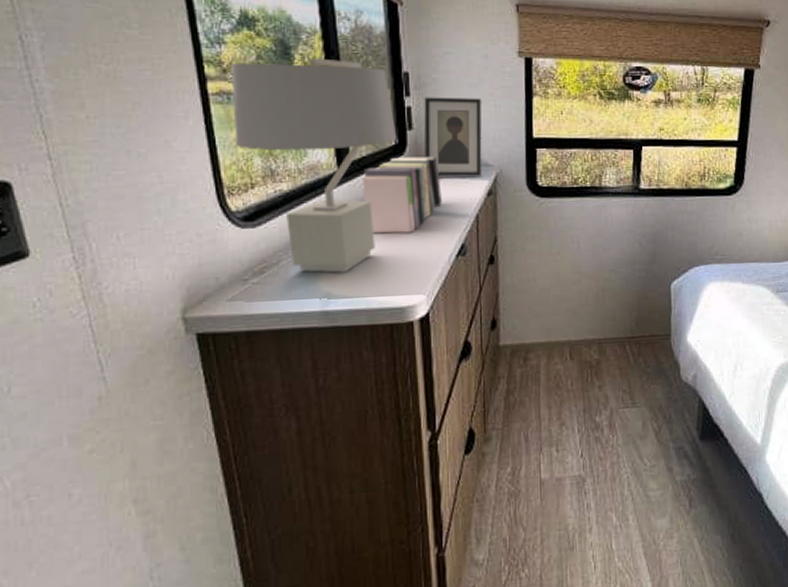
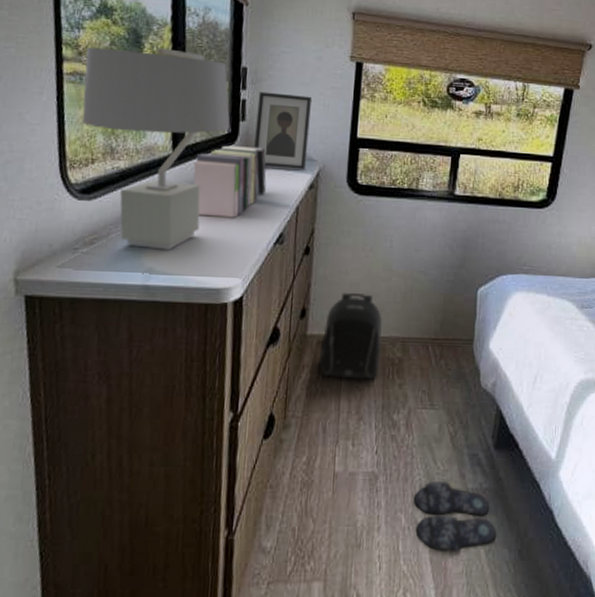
backpack: none [513,297,578,386] -> present [317,292,383,379]
slippers: none [623,476,709,545] -> present [414,480,497,551]

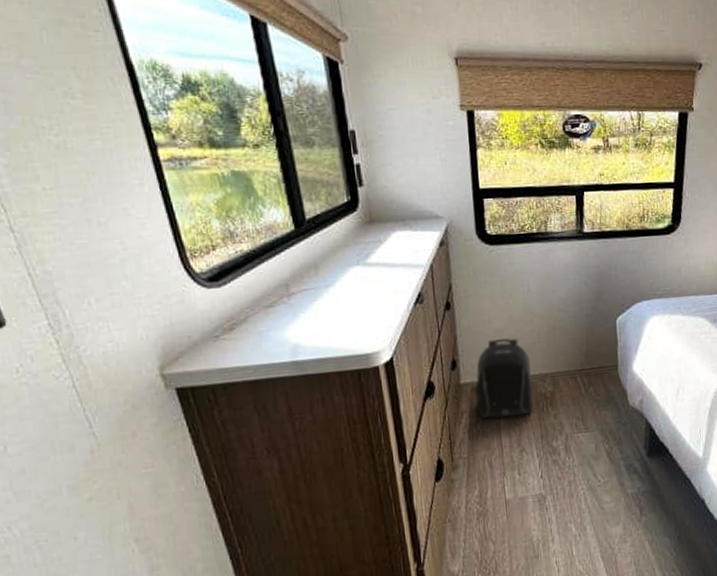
table lamp: present [82,46,230,250] -> none [179,120,349,326]
books: present [193,144,267,218] -> none [319,211,397,287]
picture frame: present [254,91,313,170] -> none [372,152,433,230]
slippers: present [414,480,497,551] -> none [581,490,658,549]

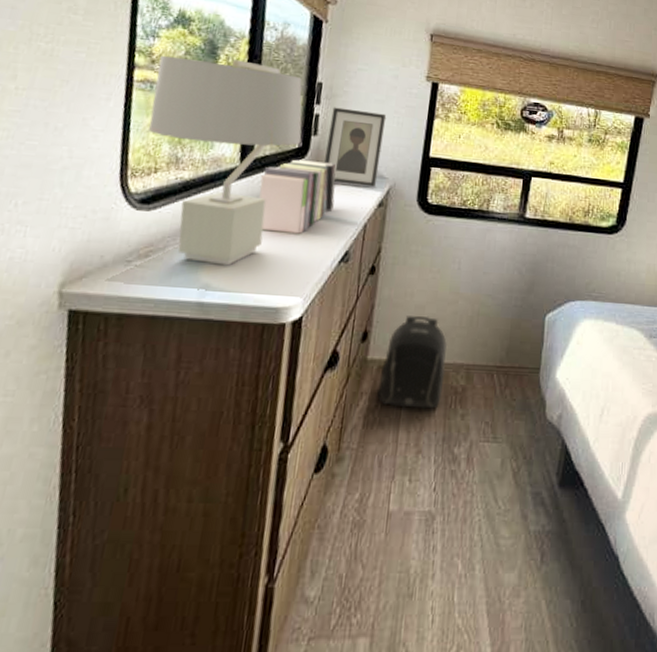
table lamp: none [179,120,349,326] -> present [149,55,302,266]
books: none [319,211,397,287] -> present [259,158,336,234]
picture frame: none [372,152,433,230] -> present [324,107,387,187]

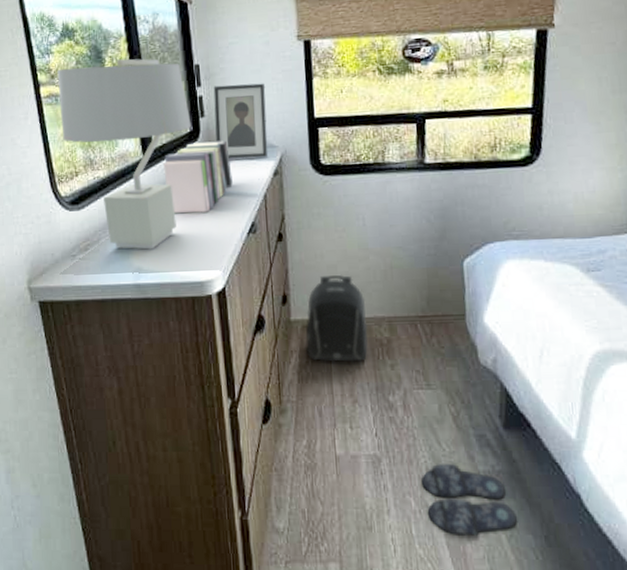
slippers: none [472,521,560,602] -> present [422,463,518,536]

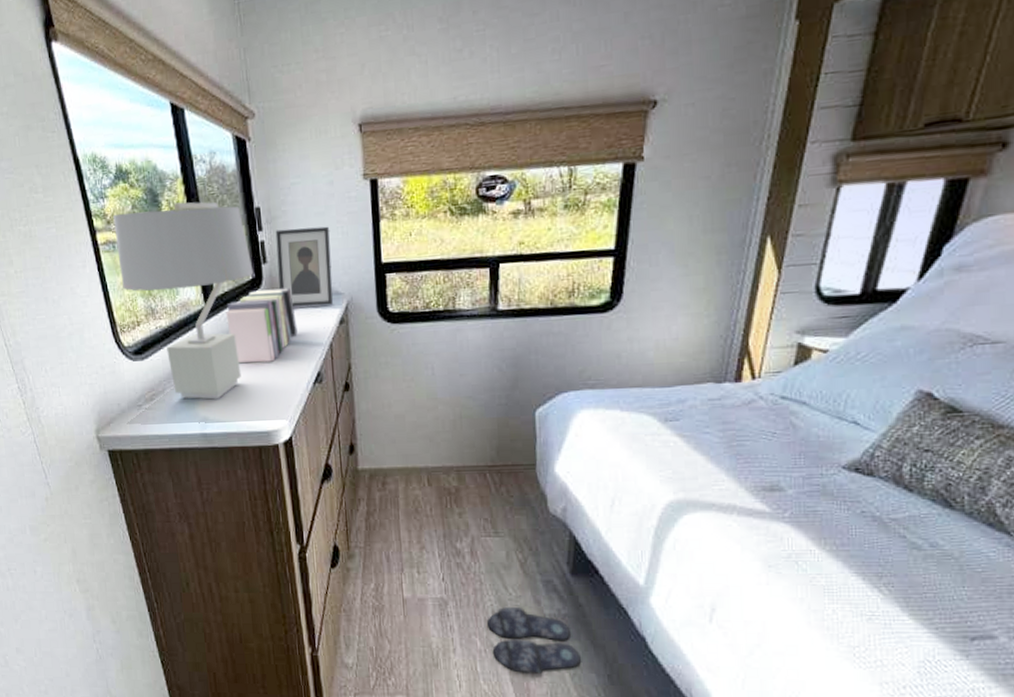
backpack: present [305,274,368,362] -> none [372,424,436,510]

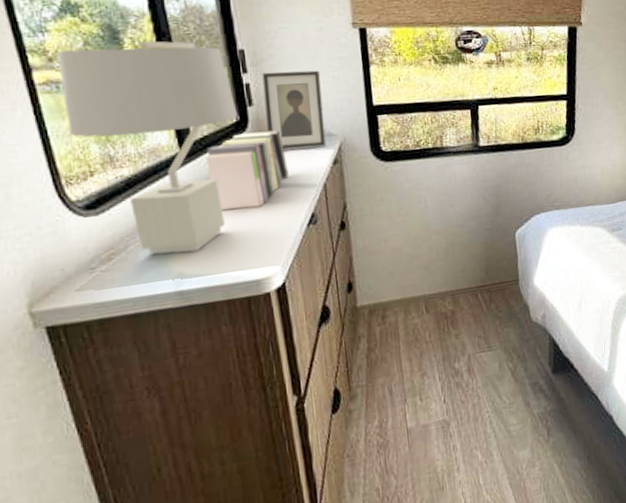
slippers: present [487,606,582,674] -> none [486,411,566,475]

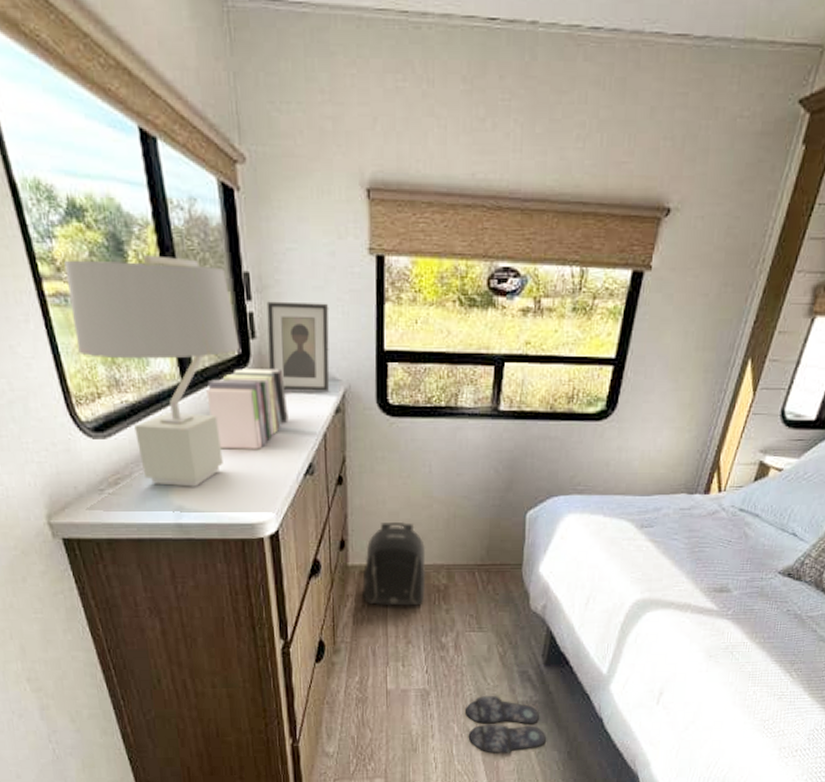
backpack: none [372,256,434,342] -> present [361,521,426,606]
slippers: none [486,411,566,475] -> present [466,695,547,754]

